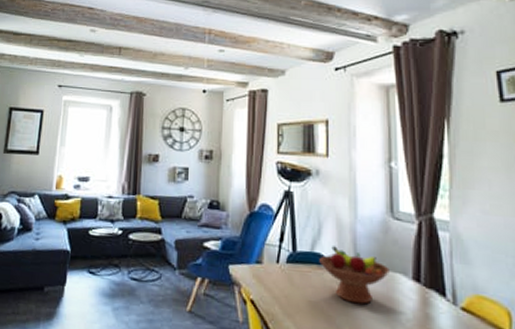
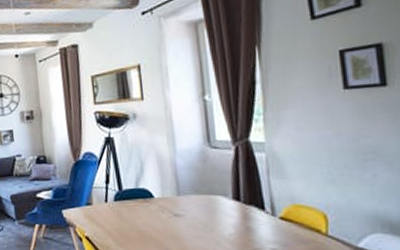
fruit bowl: present [319,246,389,305] -> none [144,180,211,227]

